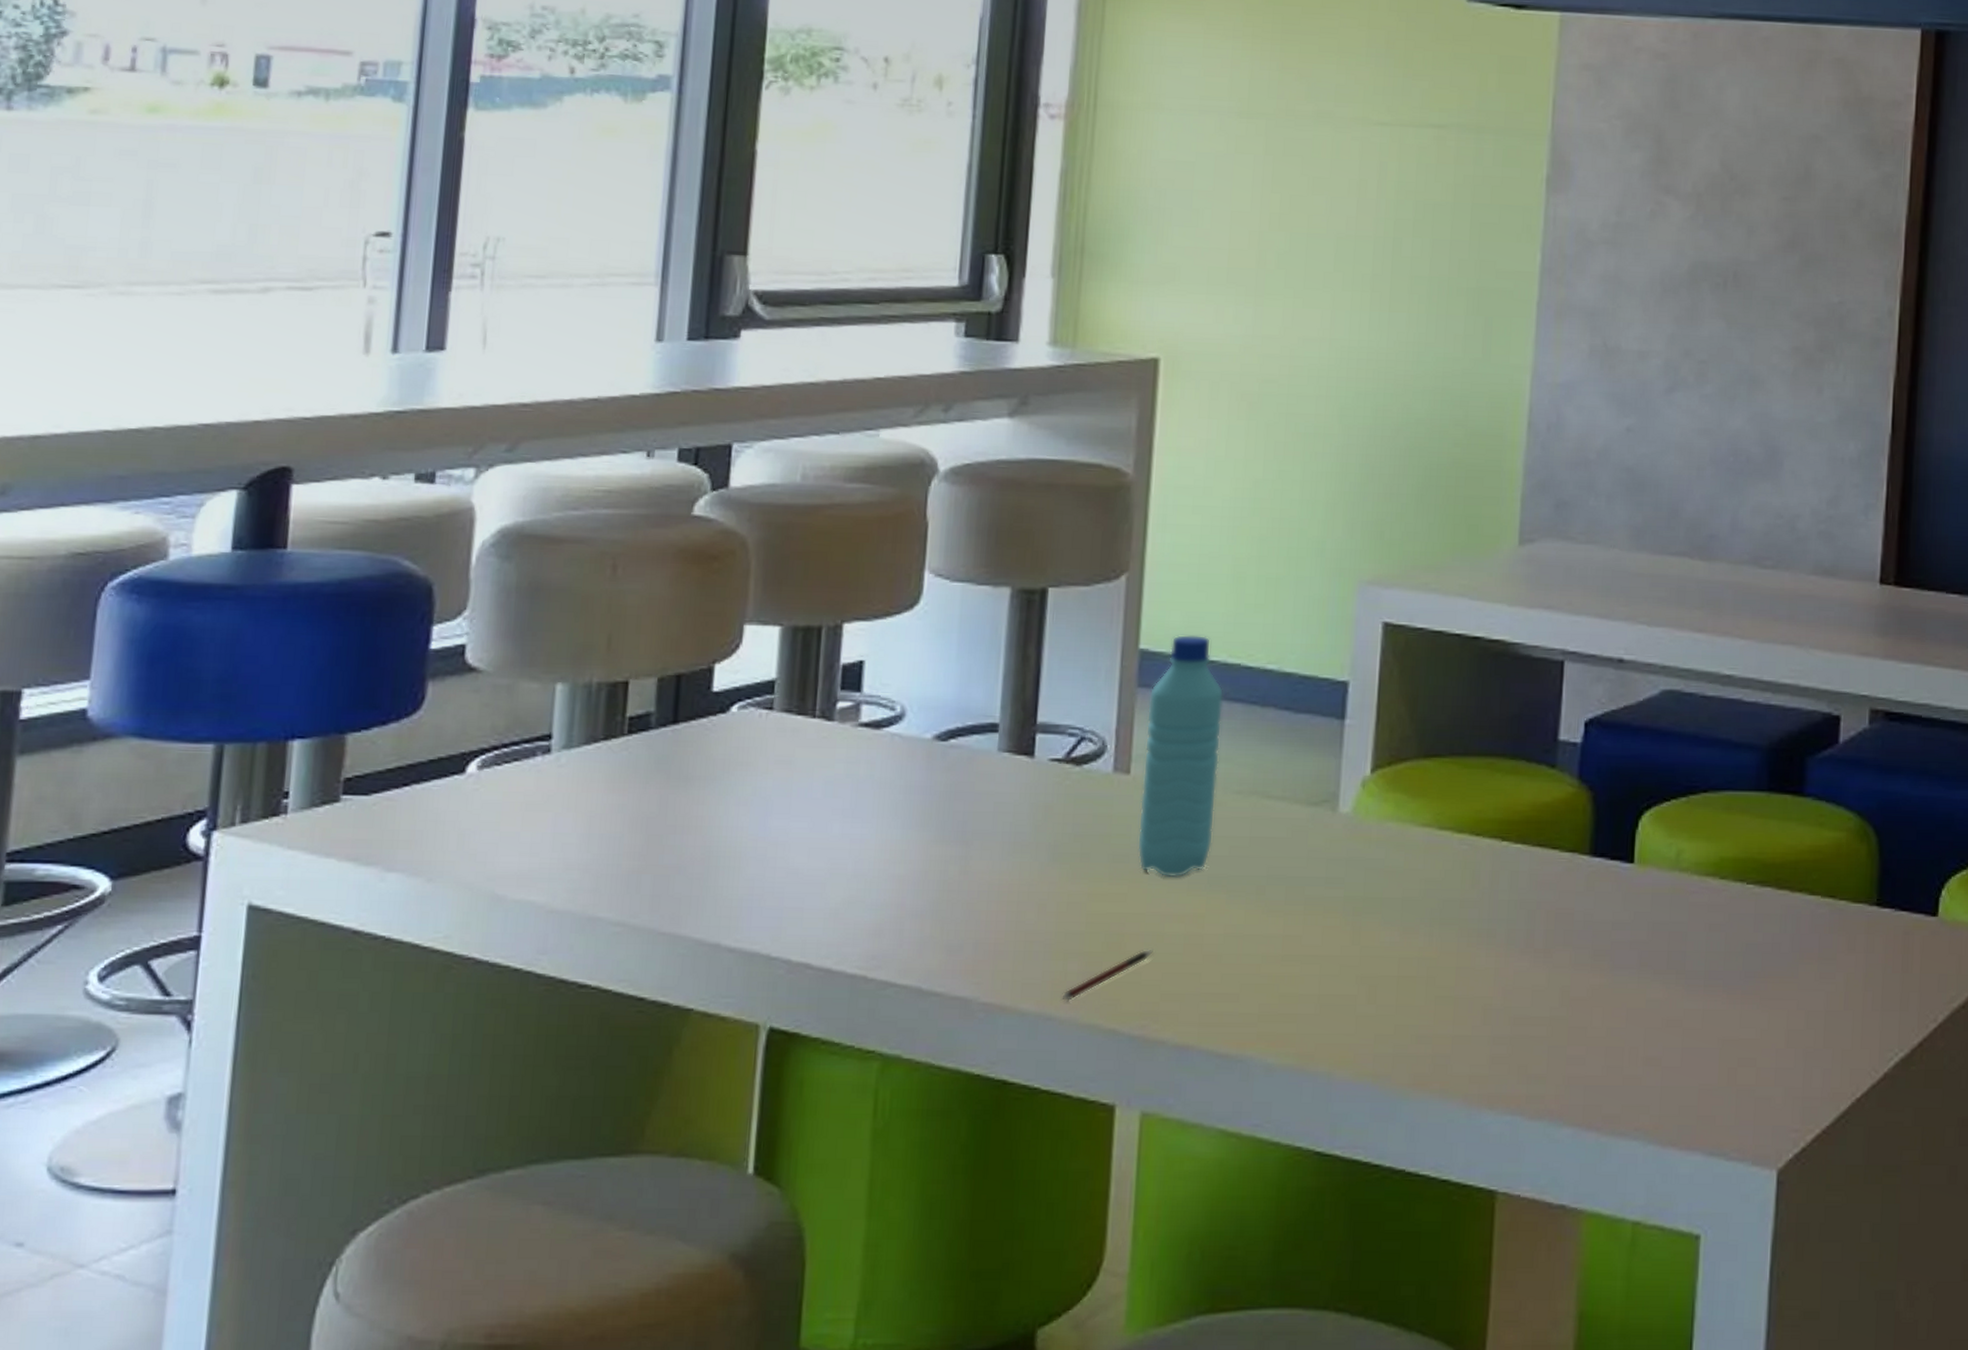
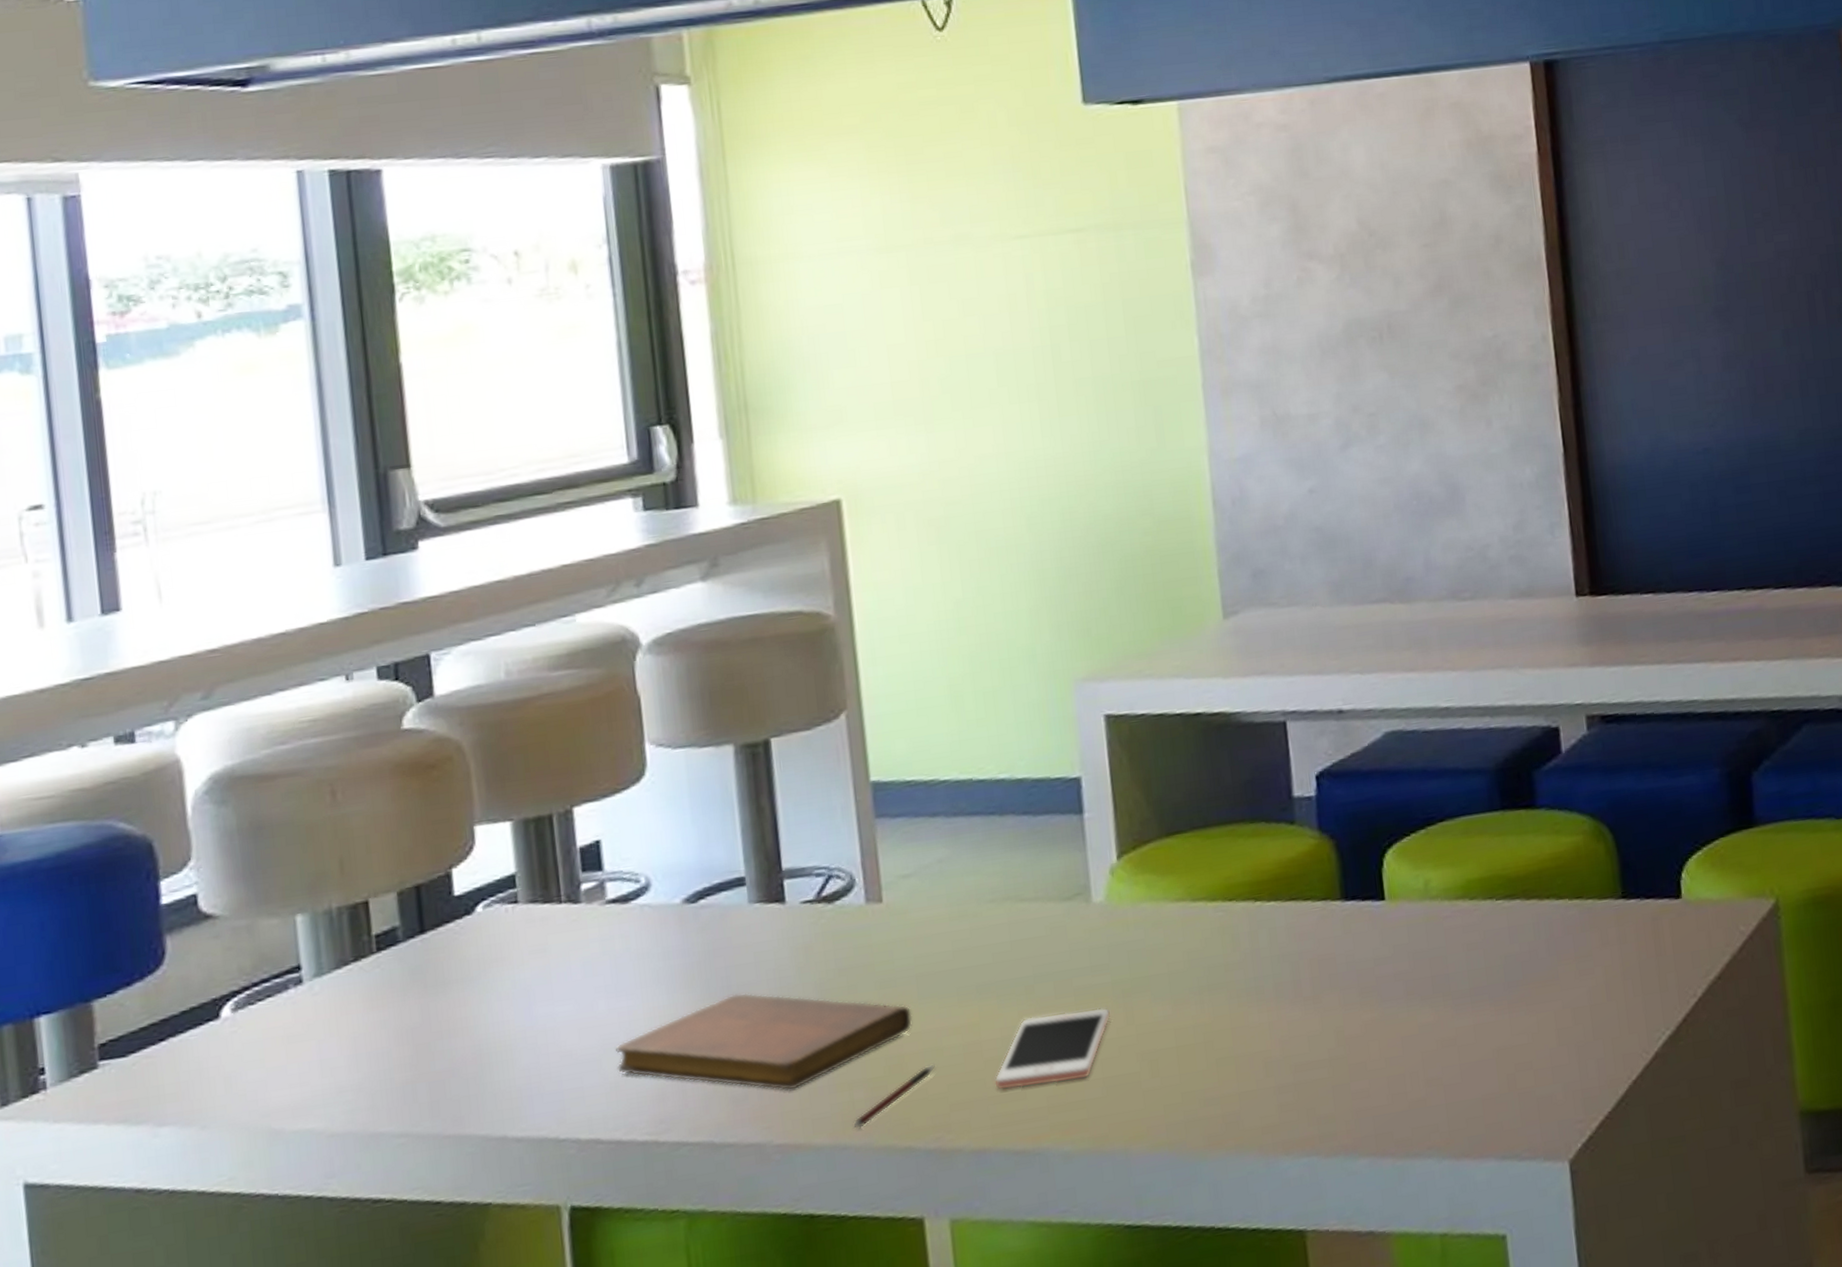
notebook: none [839,841,1140,949] -> present [616,993,913,1091]
water bottle: present [1137,634,1224,878] -> none [888,757,975,994]
cell phone: none [1209,918,1338,993] -> present [994,1007,1111,1090]

